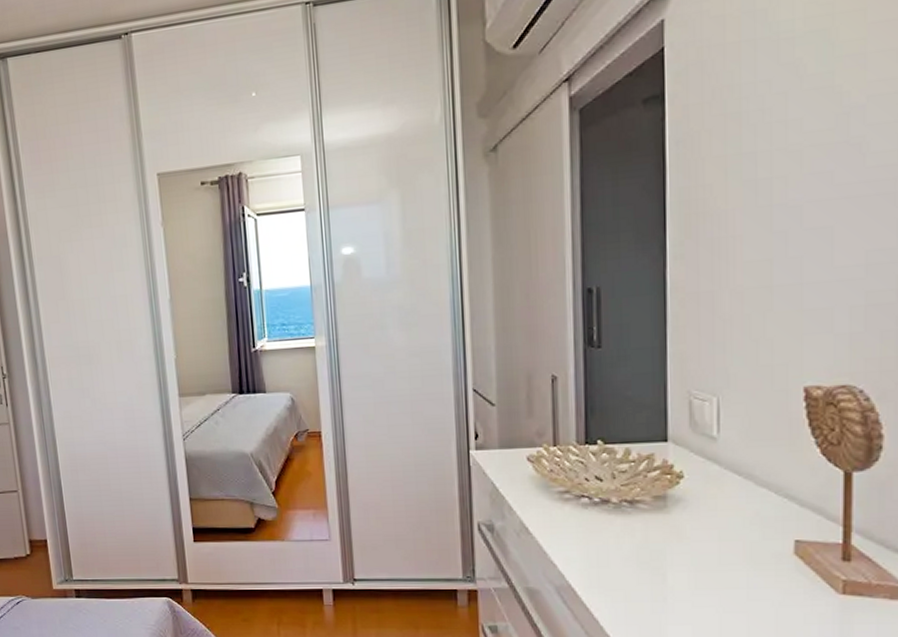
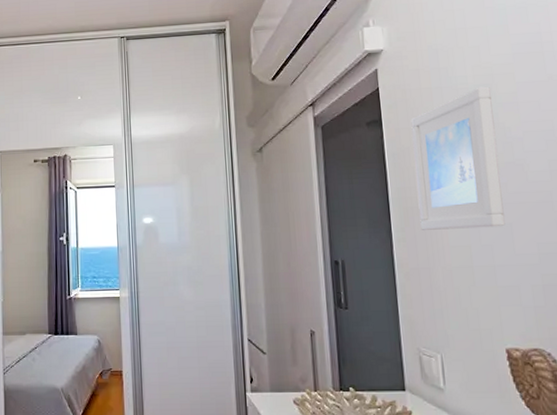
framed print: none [705,32,829,243] -> present [410,86,505,230]

